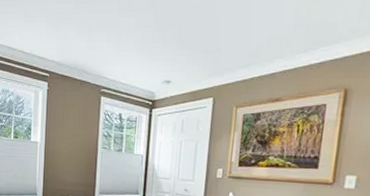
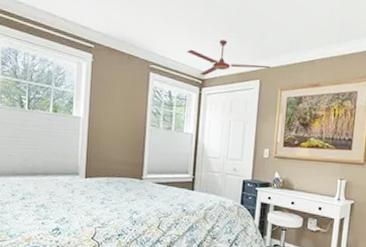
ceiling fan: none [136,59,226,97] -> present [186,40,271,76]

